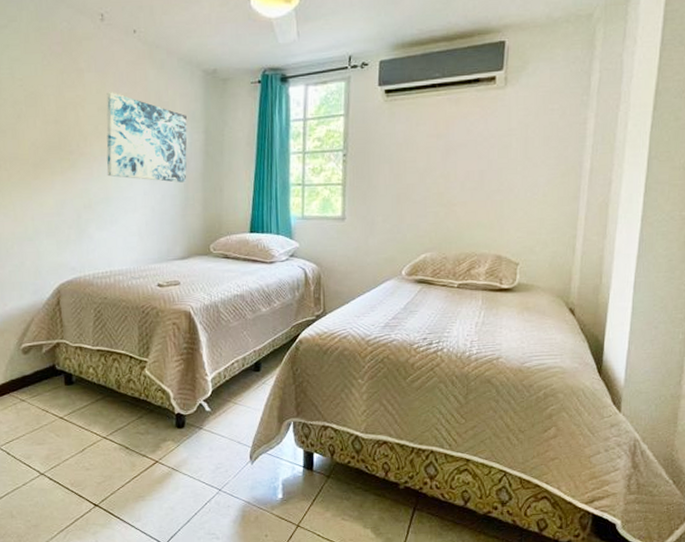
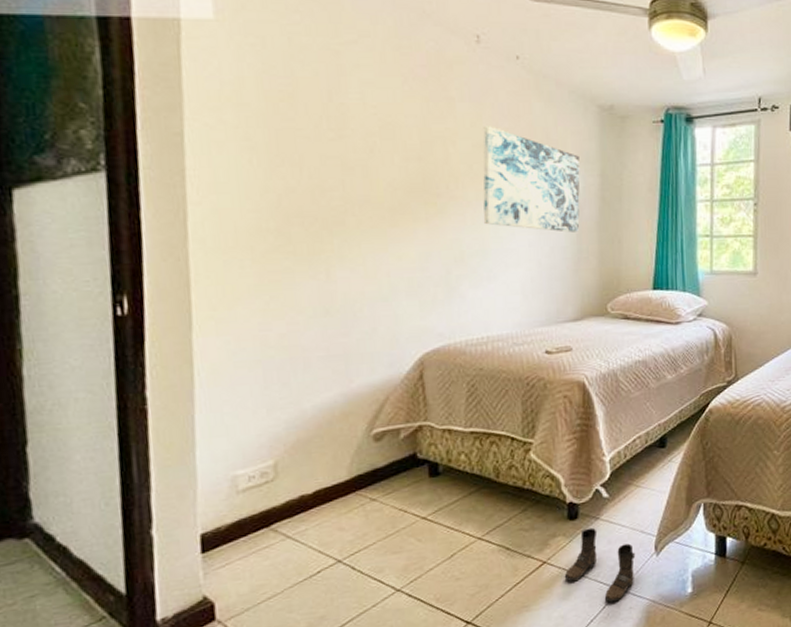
boots: none [173,436,233,500] -> present [564,527,636,603]

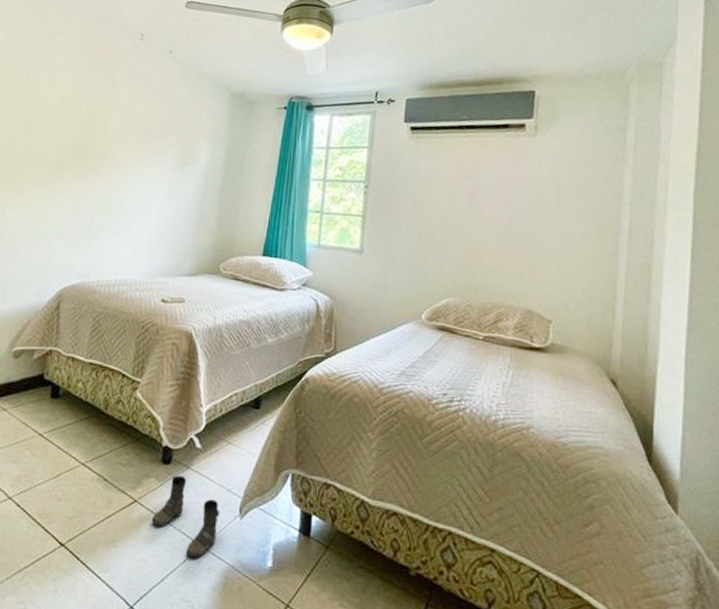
wall art: present [483,126,580,233] -> none [126,104,211,198]

